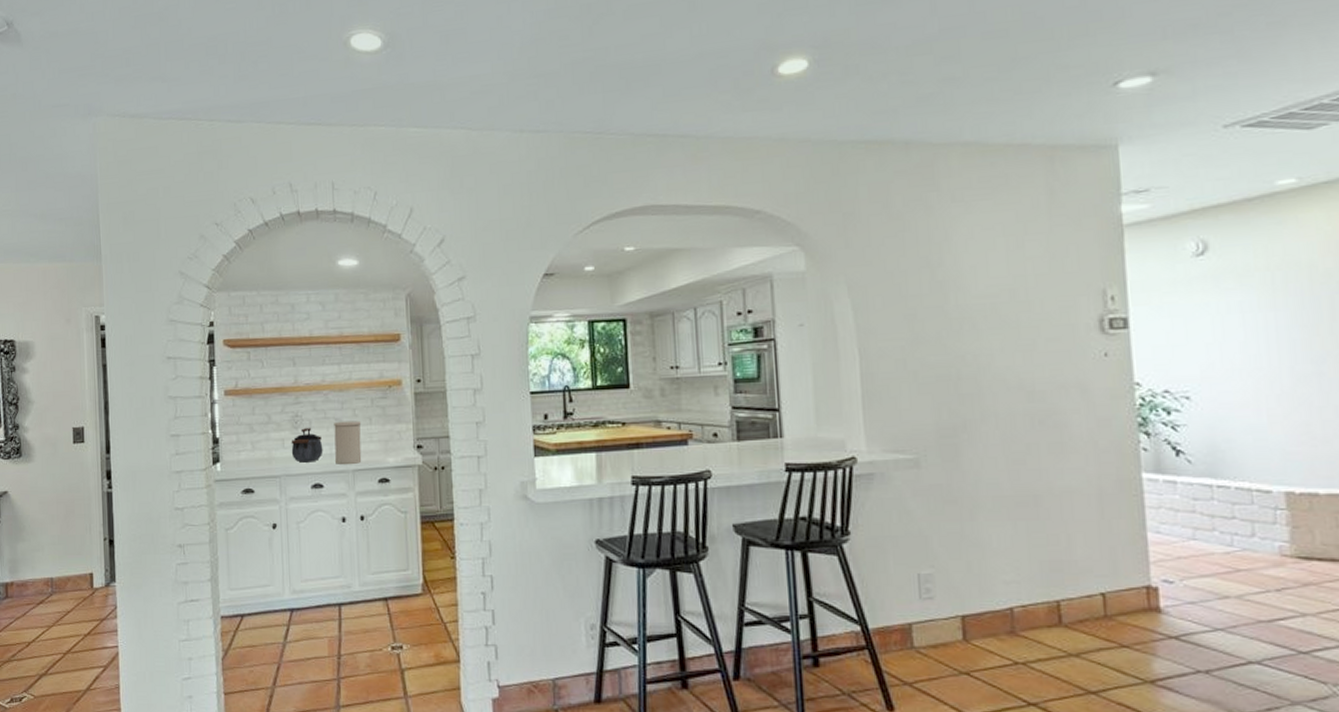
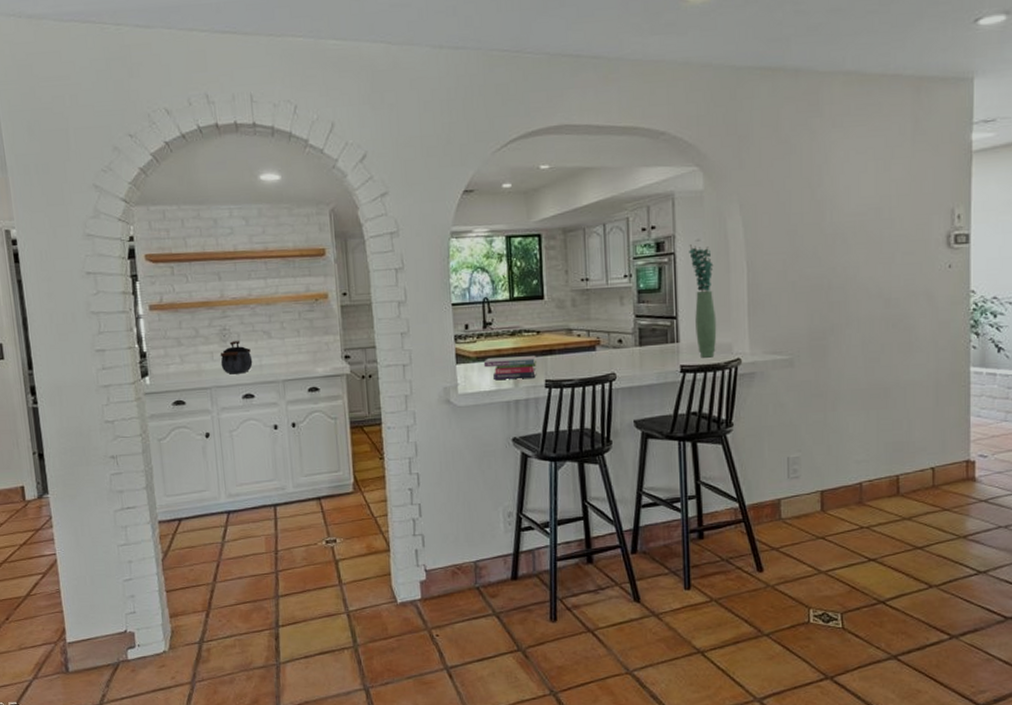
canister: present [334,420,362,466] -> none [262,333,291,376]
books: none [564,449,622,476] -> present [483,356,537,381]
vase: none [791,330,827,456] -> present [689,245,717,358]

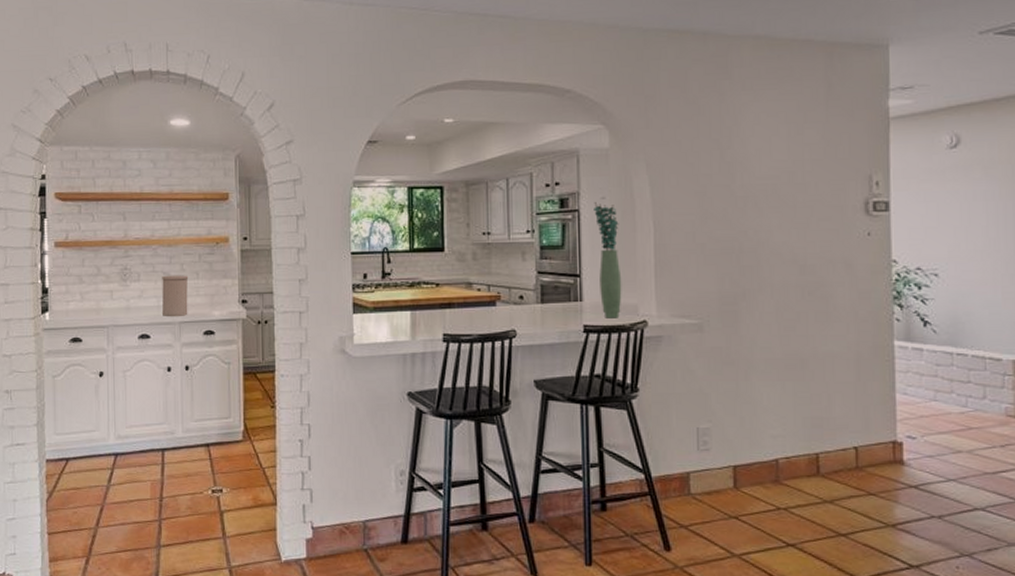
kettle: present [220,341,253,374] -> none [119,281,151,314]
canister: none [262,333,291,376] -> present [162,275,189,317]
books: present [483,356,537,381] -> none [381,309,435,332]

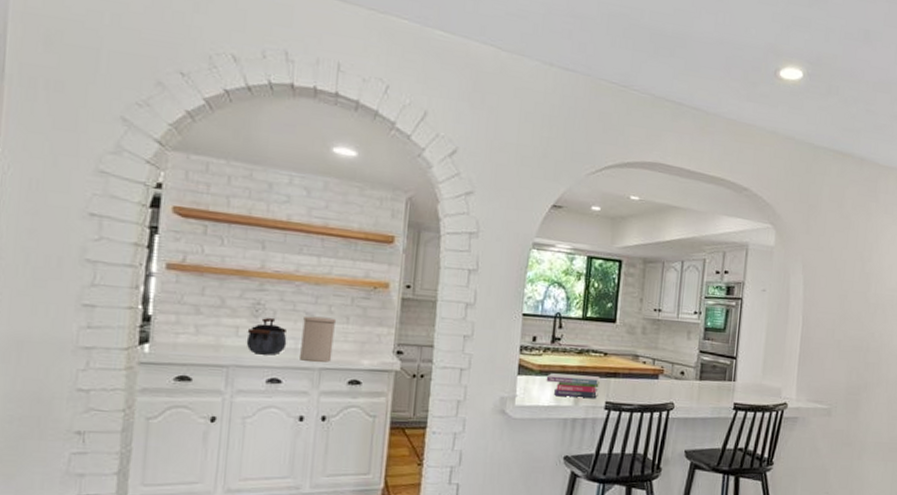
kettle: none [119,281,151,314] -> present [246,318,287,355]
books: none [381,309,435,332] -> present [546,373,600,398]
vase: present [594,202,622,318] -> none [751,293,775,399]

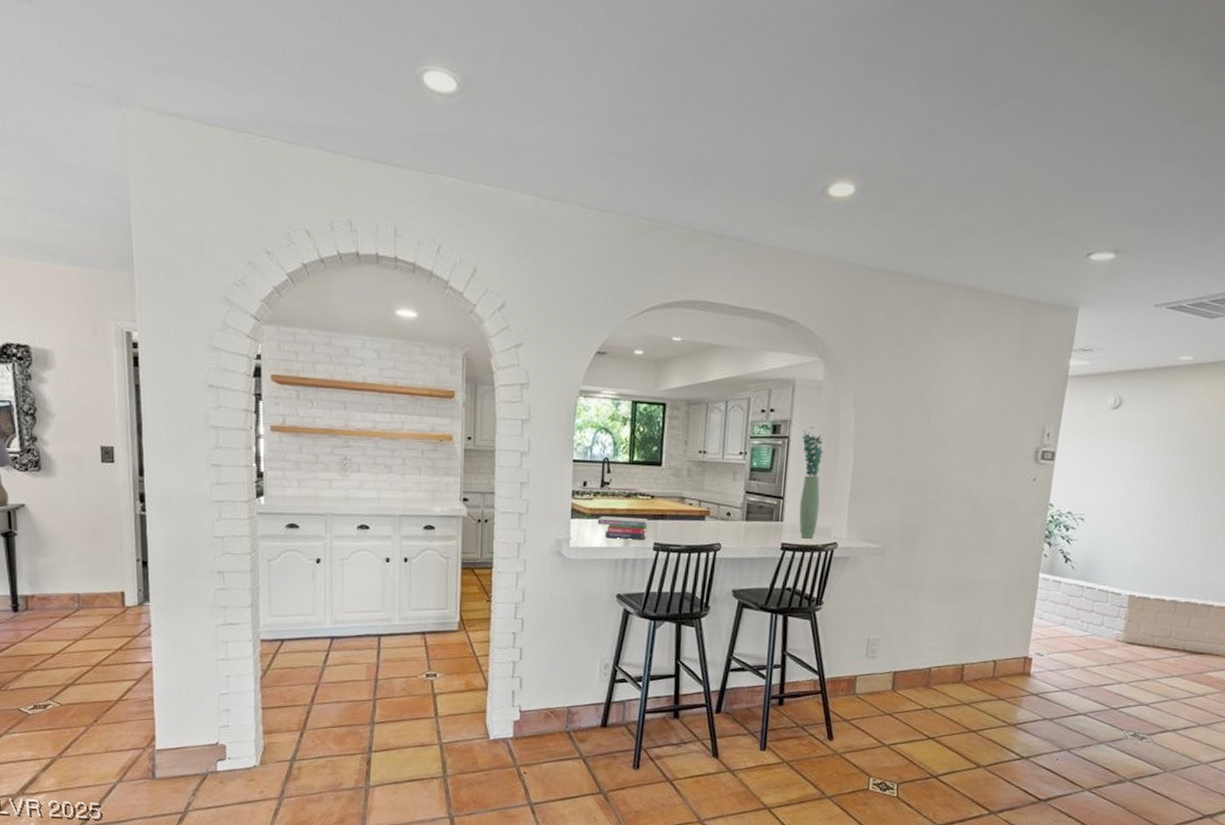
kettle: present [246,318,287,355] -> none [338,471,371,505]
canister: present [300,316,337,363] -> none [383,468,411,511]
vase: none [751,293,775,399] -> present [799,431,824,539]

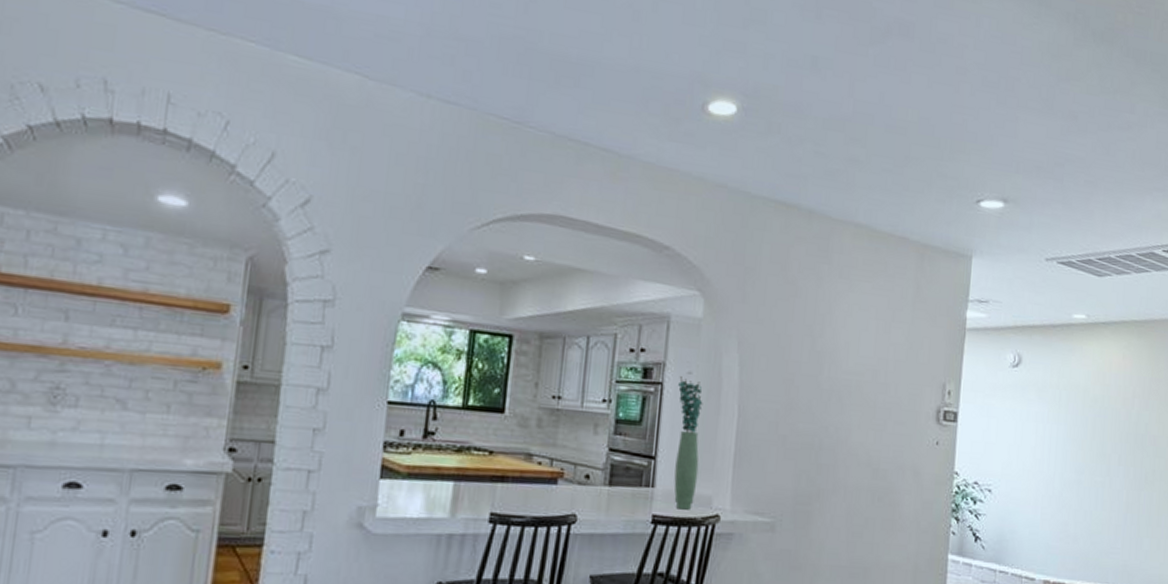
books: present [597,516,648,539] -> none [415,476,484,508]

